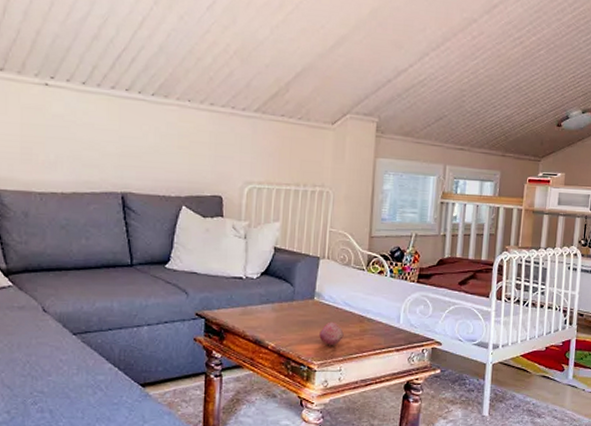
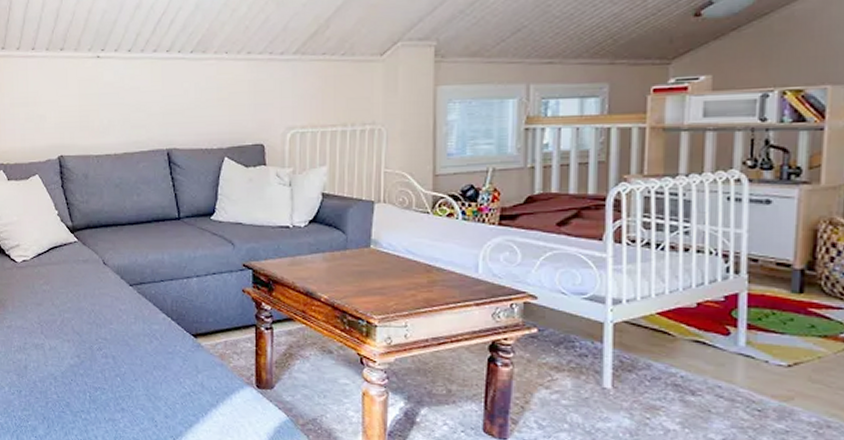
fruit: present [319,321,344,346] -> none [378,272,408,299]

